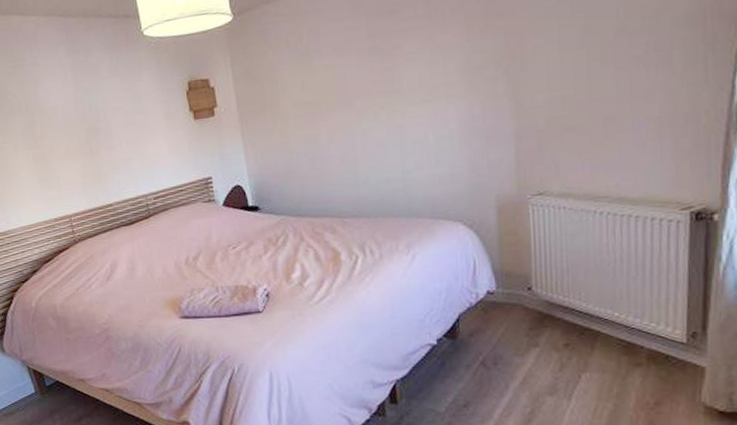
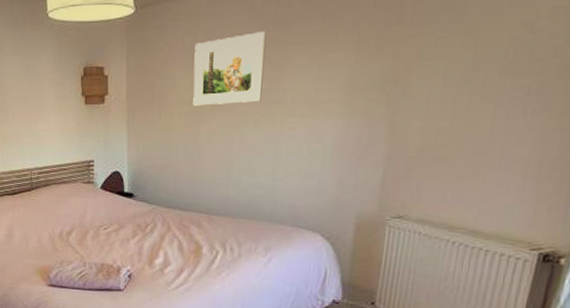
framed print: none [300,22,377,107] -> present [193,32,267,106]

